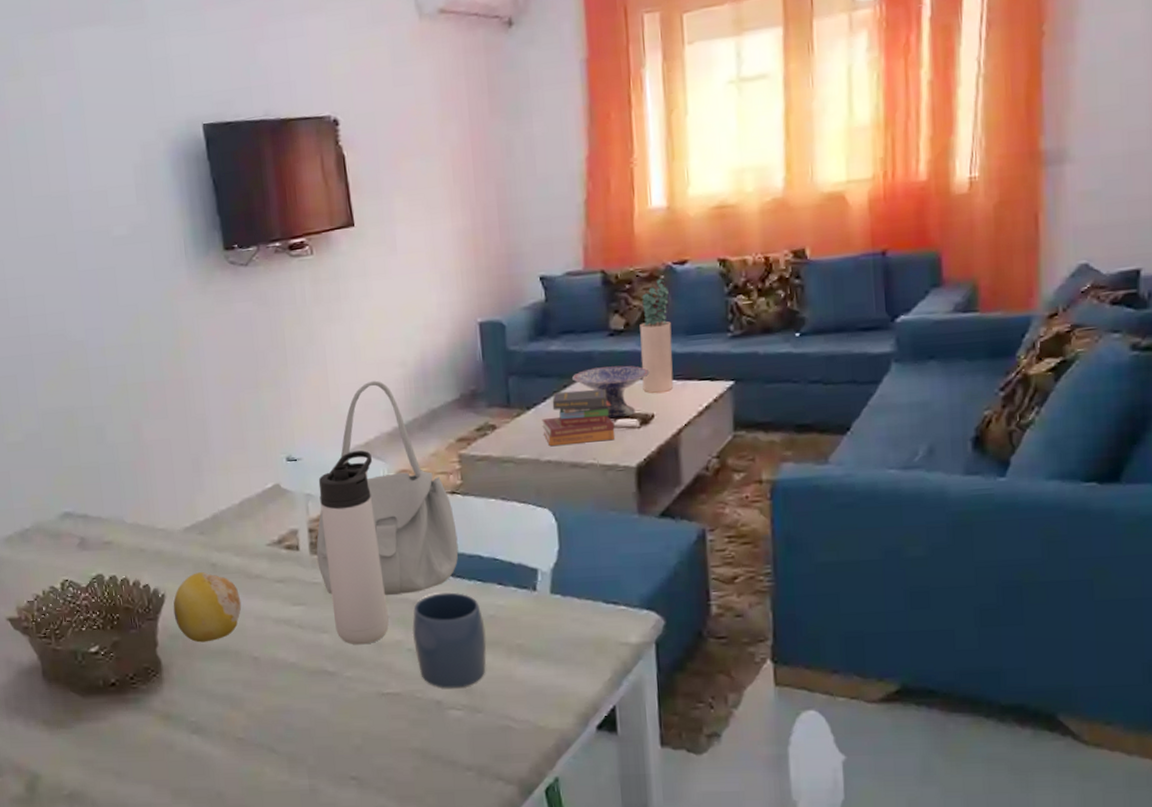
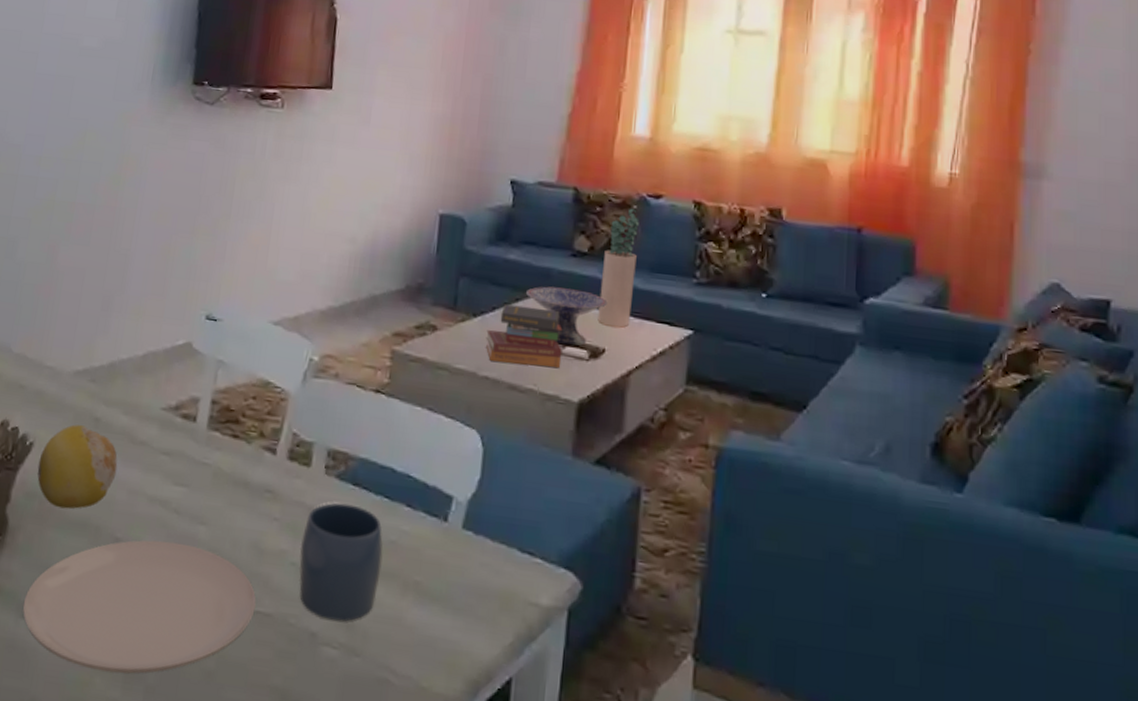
plate: none [190,651,386,762] -> present [22,540,256,674]
handbag: present [316,380,459,595] -> none [212,251,374,497]
thermos bottle: present [318,450,389,645] -> none [215,323,299,548]

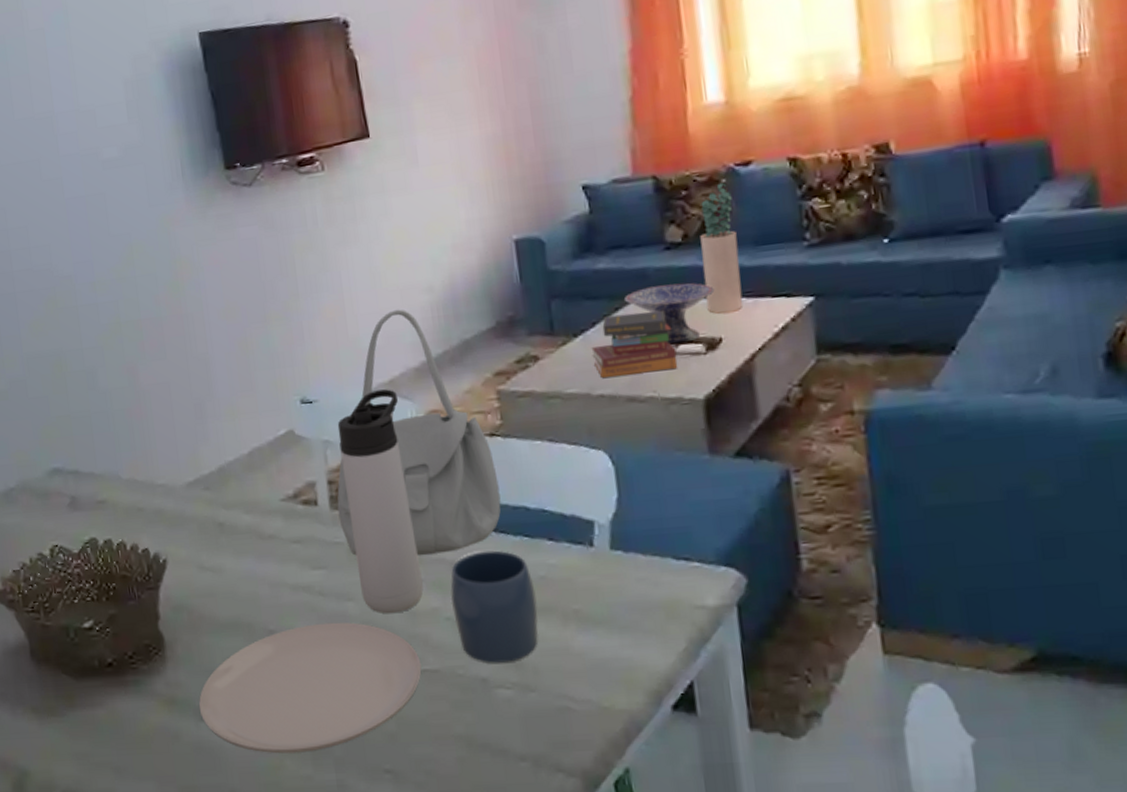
fruit: present [37,424,118,509] -> none [176,533,254,615]
handbag: none [212,251,374,497] -> present [337,309,501,556]
thermos bottle: none [215,323,299,548] -> present [337,389,424,614]

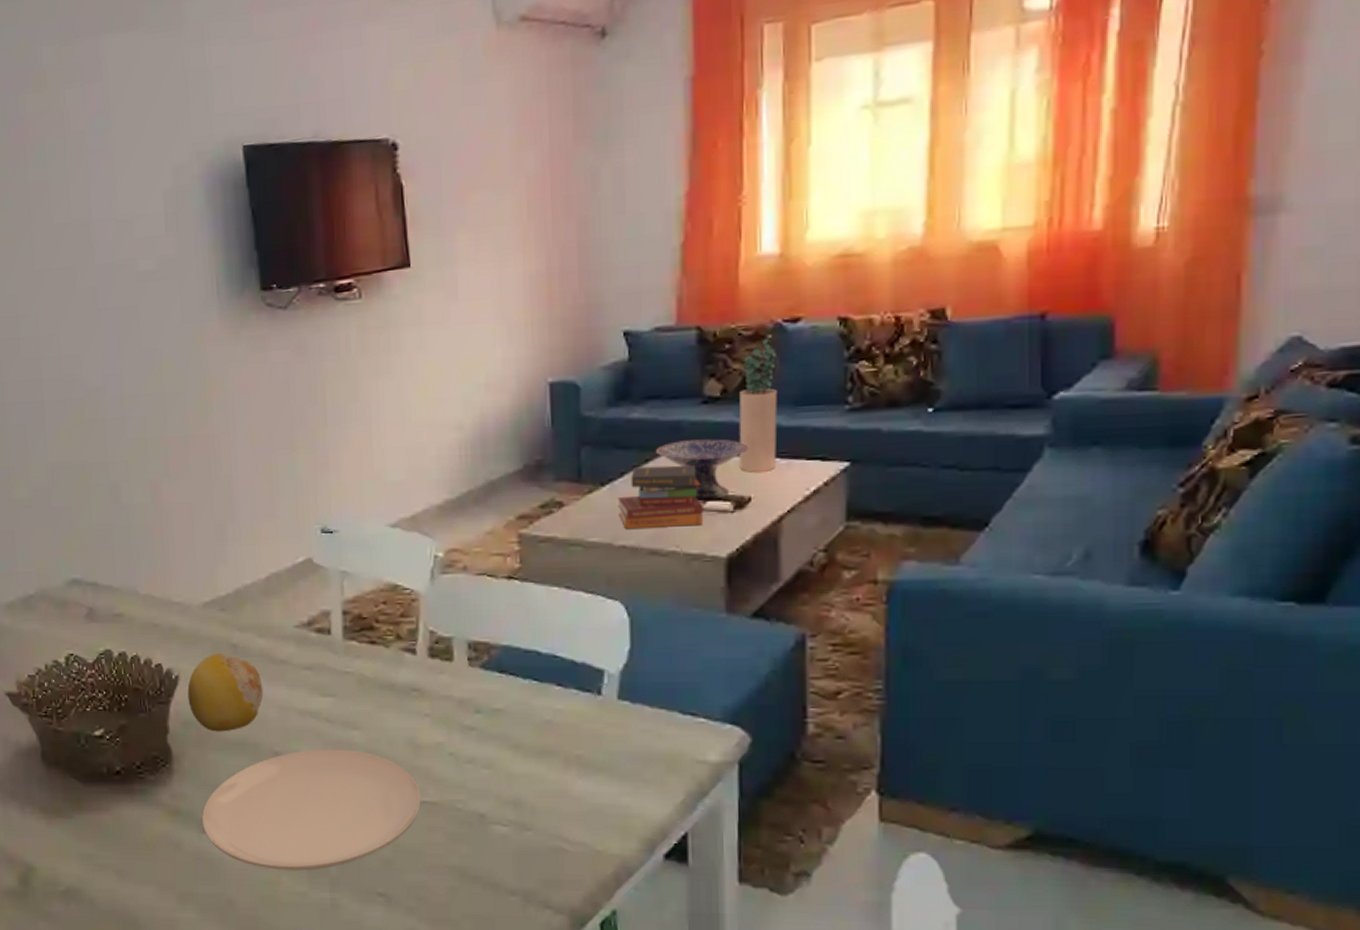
fruit: none [176,533,254,615] -> present [187,653,264,732]
handbag: present [337,309,501,556] -> none [350,445,513,690]
thermos bottle: present [337,389,424,614] -> none [356,524,429,745]
mug: present [450,550,538,663] -> none [455,691,540,800]

